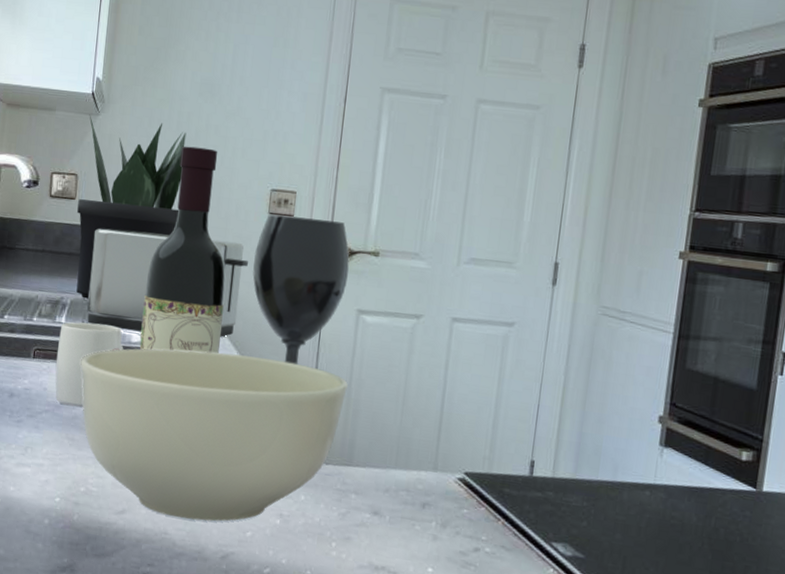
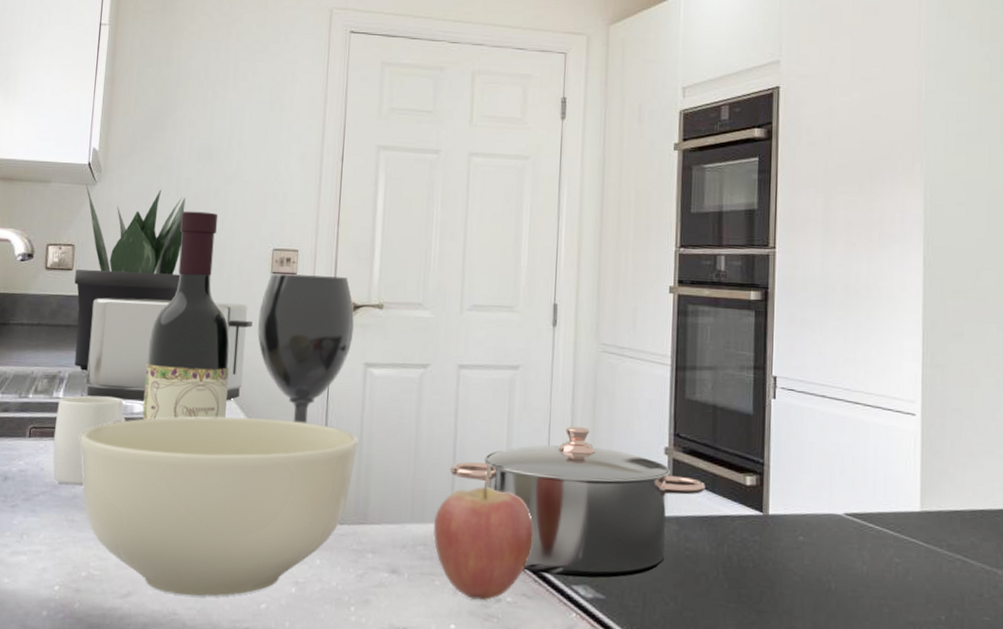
fruit: none [416,419,517,549] -> present [433,465,533,600]
cooking pot: none [437,387,698,539] -> present [450,426,705,578]

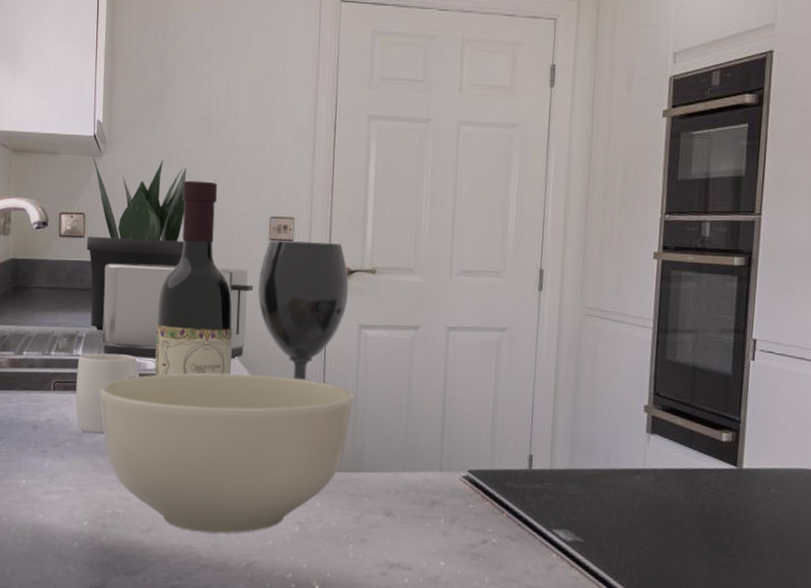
fruit: present [433,465,533,600] -> none [424,420,518,541]
cooking pot: present [450,426,705,578] -> none [440,384,683,524]

